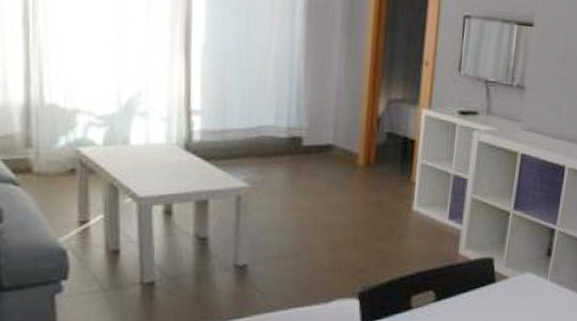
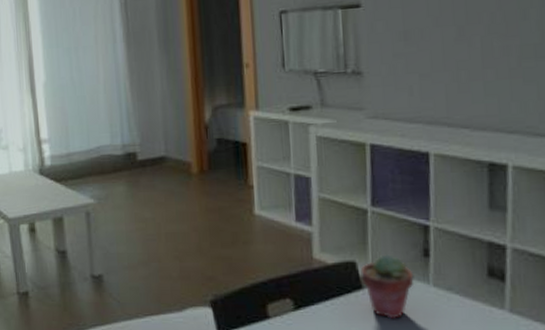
potted succulent: none [495,253,537,310] -> present [360,254,414,320]

